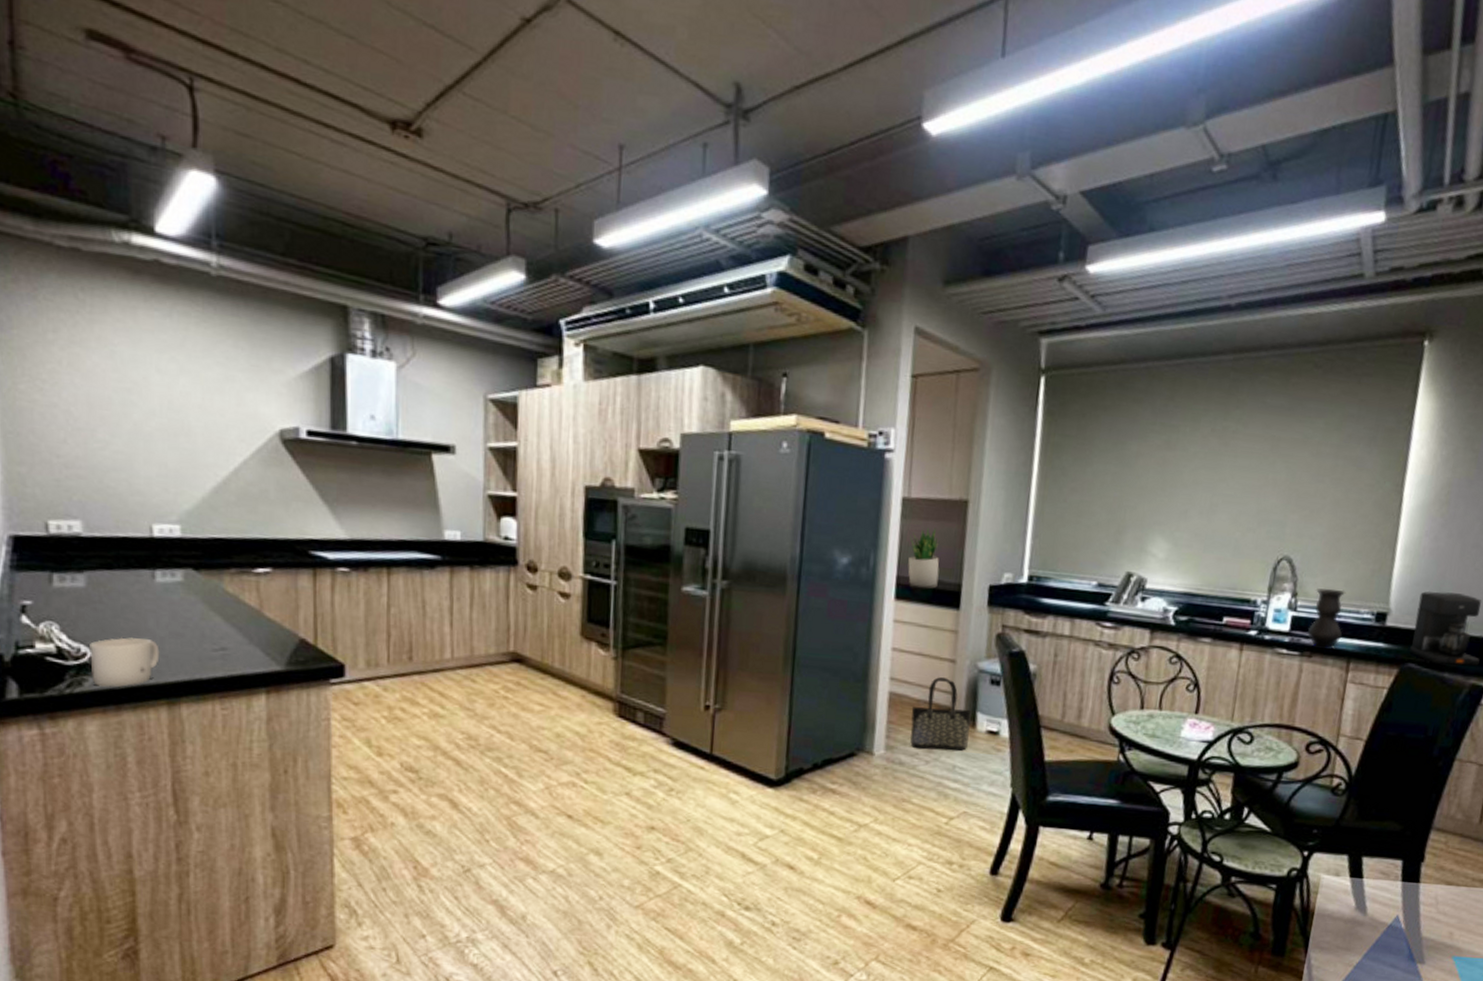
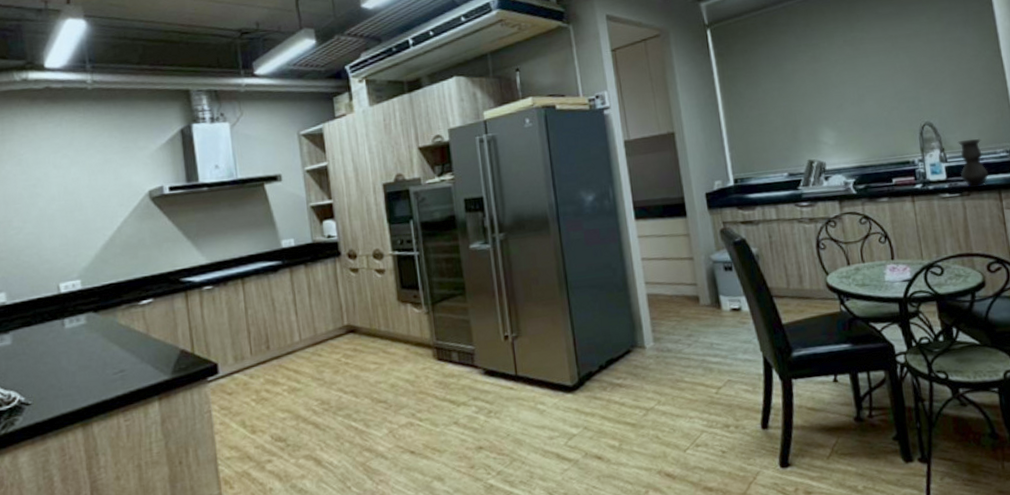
mug: present [88,637,160,688] -> none [17,375,73,424]
planter: present [908,527,940,590] -> none [636,158,666,208]
tote bag: present [910,677,972,751] -> none [667,273,719,335]

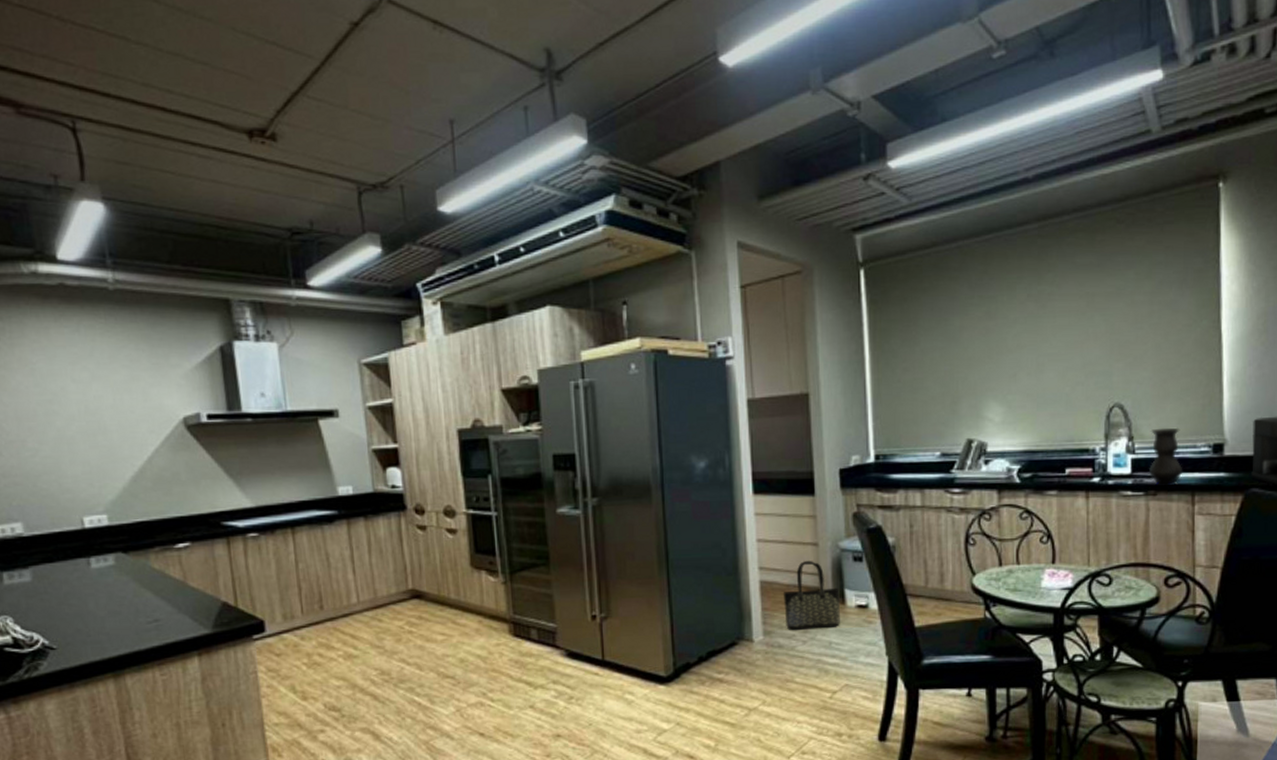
tote bag: none [667,273,719,335] -> present [783,561,840,630]

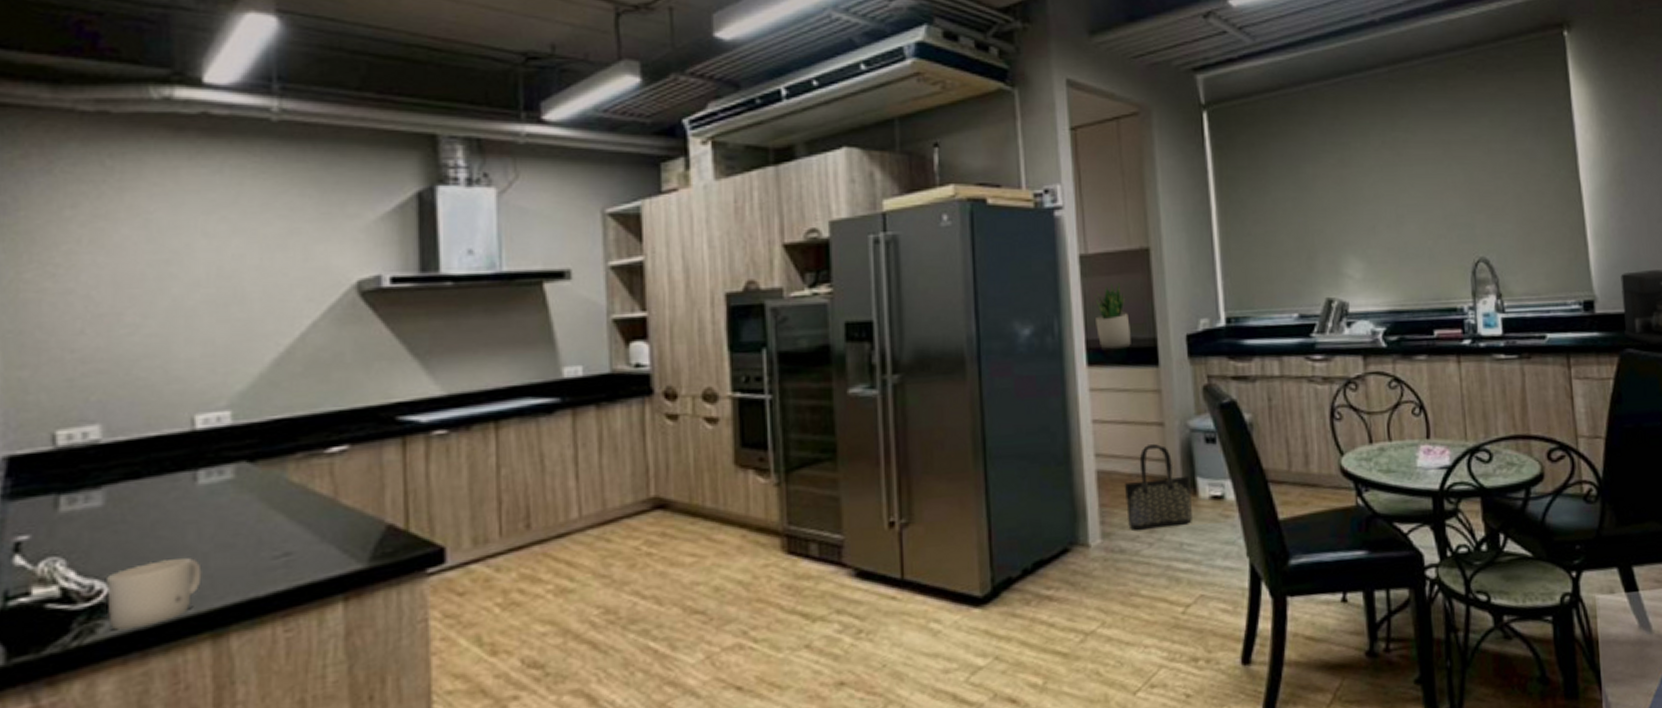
mug: none [40,619,102,670] -> present [105,557,202,632]
planter: none [759,423,791,481] -> present [1093,282,1131,351]
vase: present [1149,427,1183,485] -> none [1518,283,1556,347]

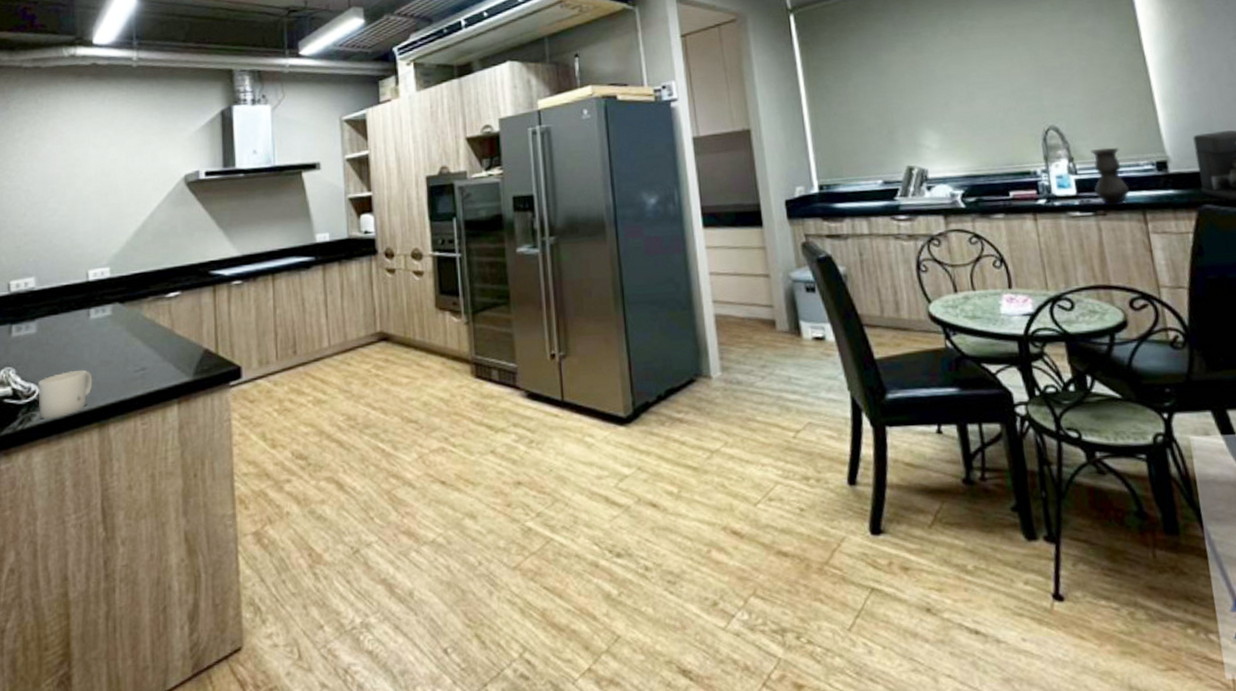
planter: present [1093,282,1131,351] -> none [705,158,739,215]
tote bag: present [1124,444,1192,530] -> none [738,293,798,365]
vase: none [1518,283,1556,347] -> present [1089,147,1130,205]

